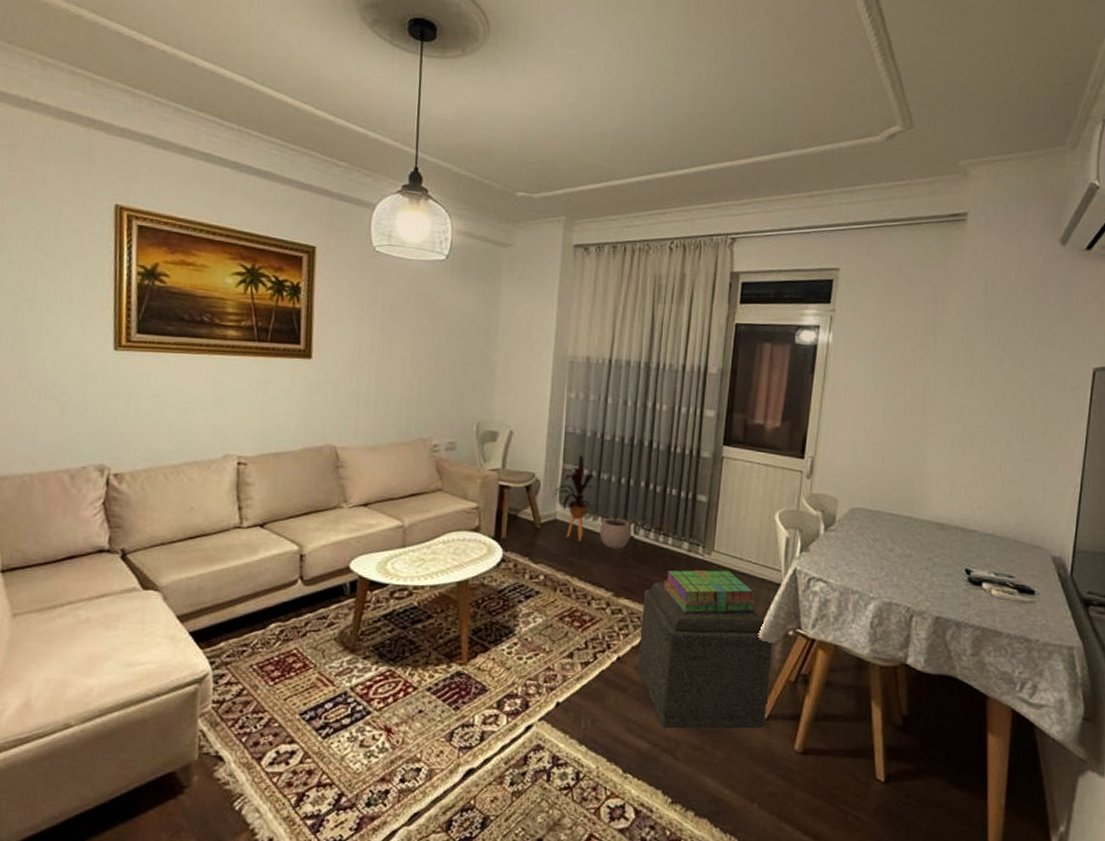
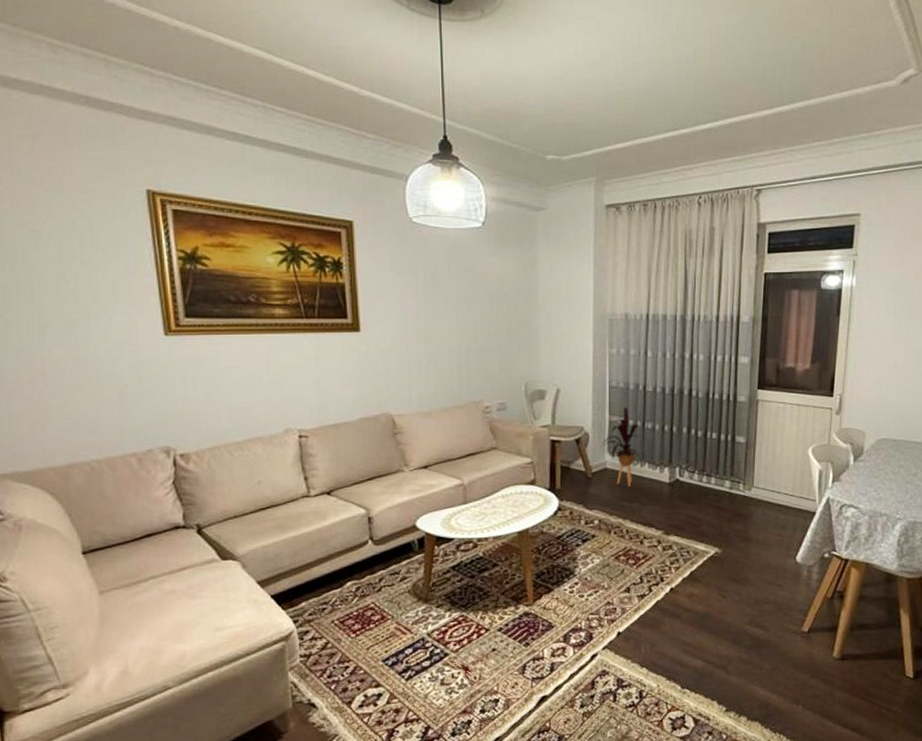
plant pot: present [600,512,631,550] -> none [648,458,676,492]
ottoman: present [637,582,773,730] -> none [689,518,811,648]
stack of books: present [663,570,755,613] -> none [709,504,793,544]

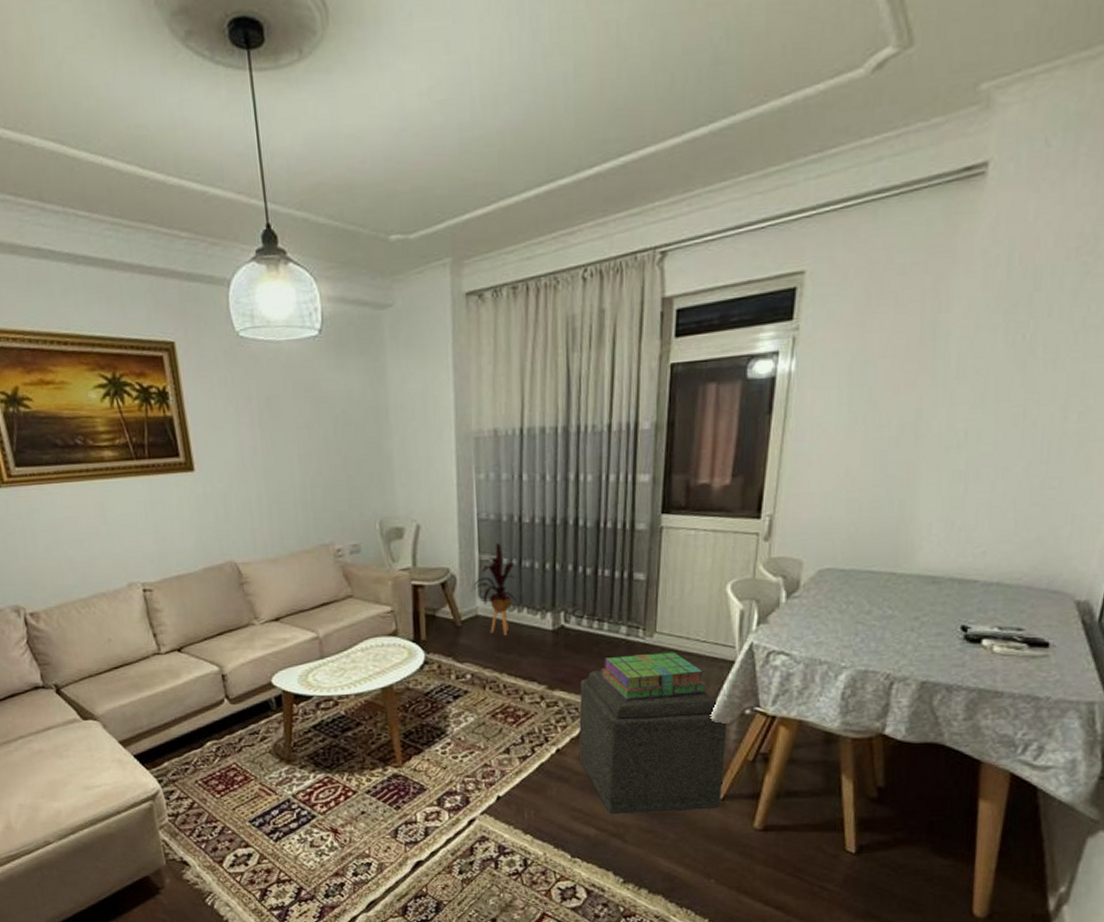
ottoman: none [689,518,811,648] -> present [578,670,728,815]
stack of books: none [709,504,793,544] -> present [601,652,706,700]

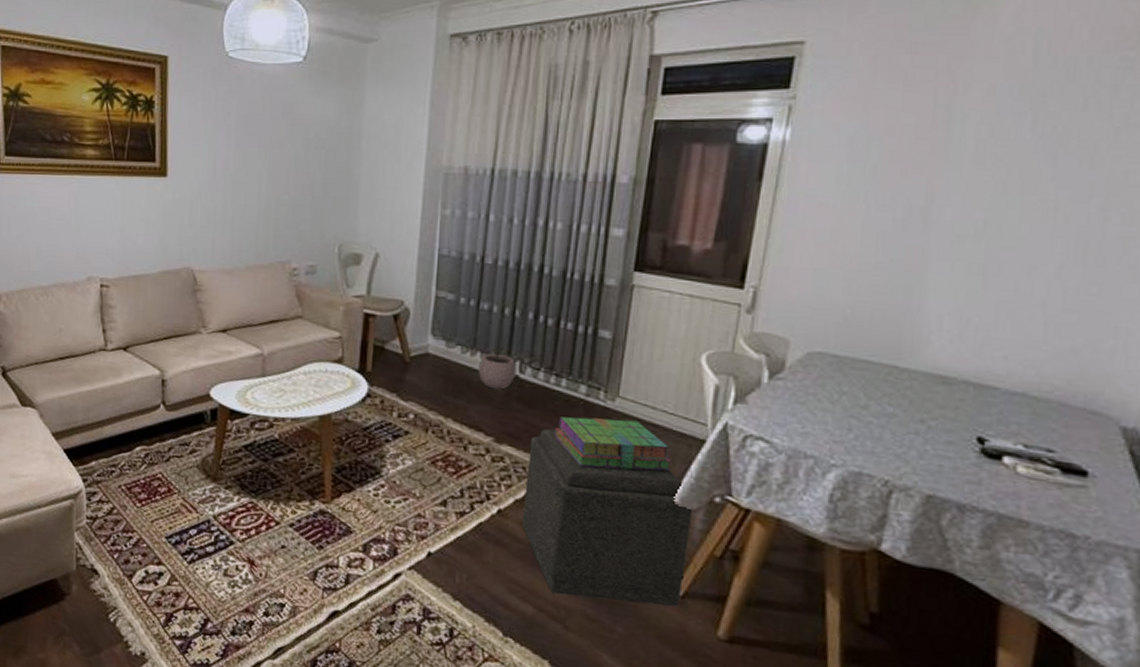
house plant: present [470,543,515,636] -> none [423,281,472,379]
plant pot: none [527,601,560,641] -> present [479,347,515,390]

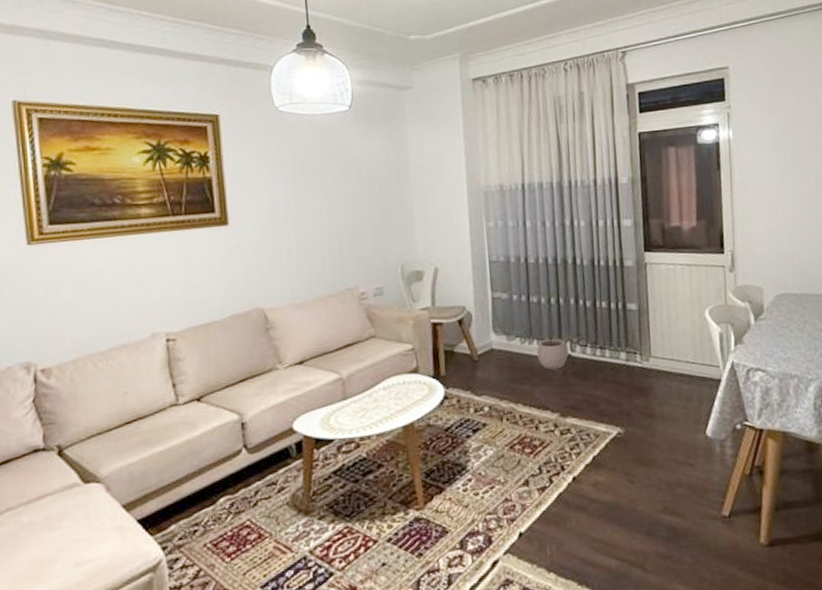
ottoman: present [521,429,694,607] -> none [590,395,728,542]
stack of books: present [554,417,671,471] -> none [607,374,700,422]

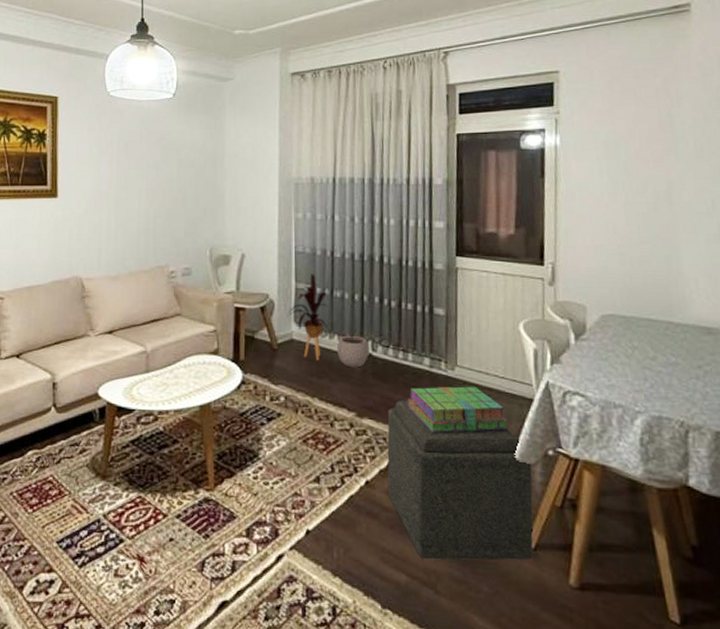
house plant: none [485,282,525,367] -> present [287,274,327,361]
ottoman: none [590,395,728,542] -> present [387,400,533,561]
stack of books: none [607,374,700,422] -> present [407,386,508,433]

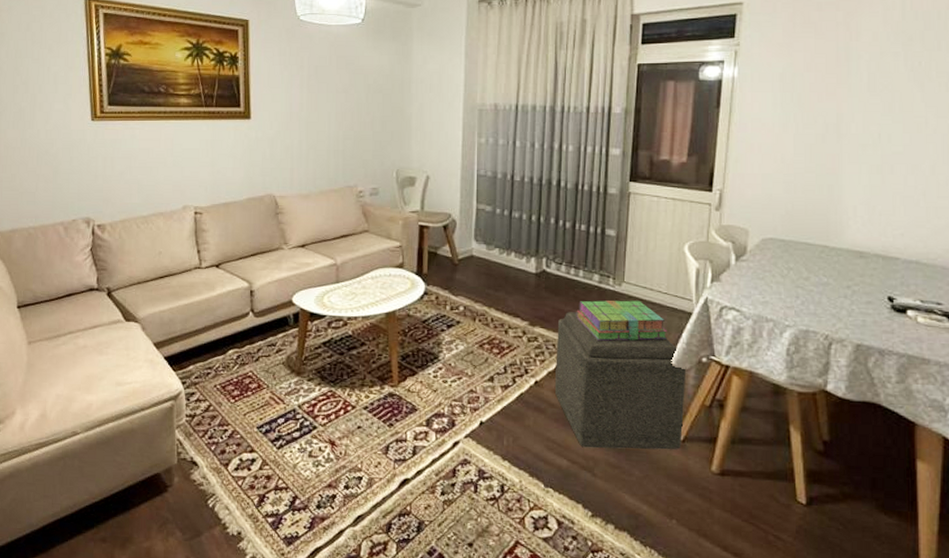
house plant: present [287,274,327,361] -> none [468,196,506,275]
plant pot: present [337,330,368,368] -> none [514,248,542,282]

